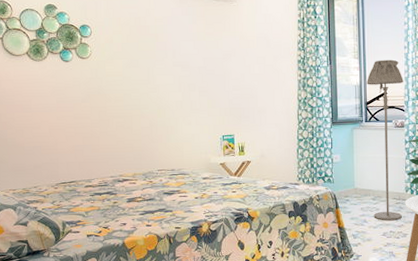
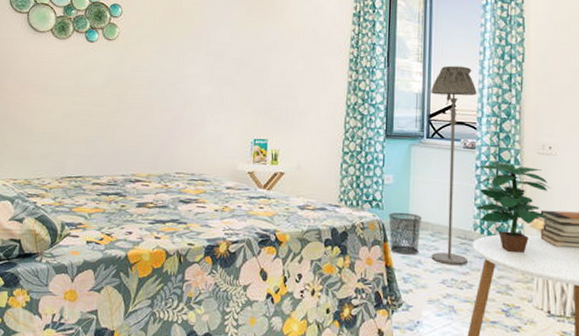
waste bin: none [338,183,366,217] -> present [388,212,423,255]

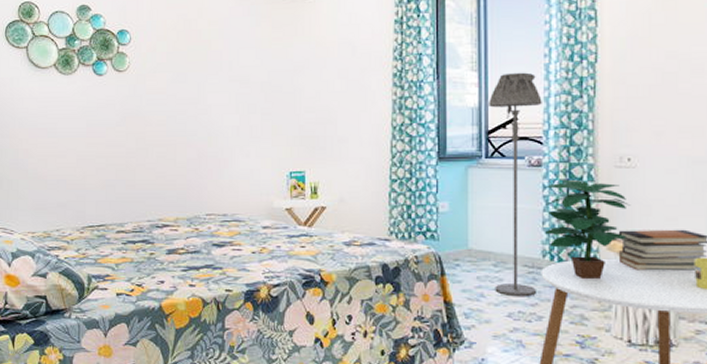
waste bin: present [388,212,423,255] -> none [445,242,484,288]

